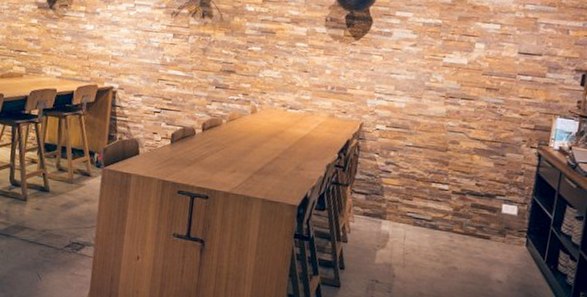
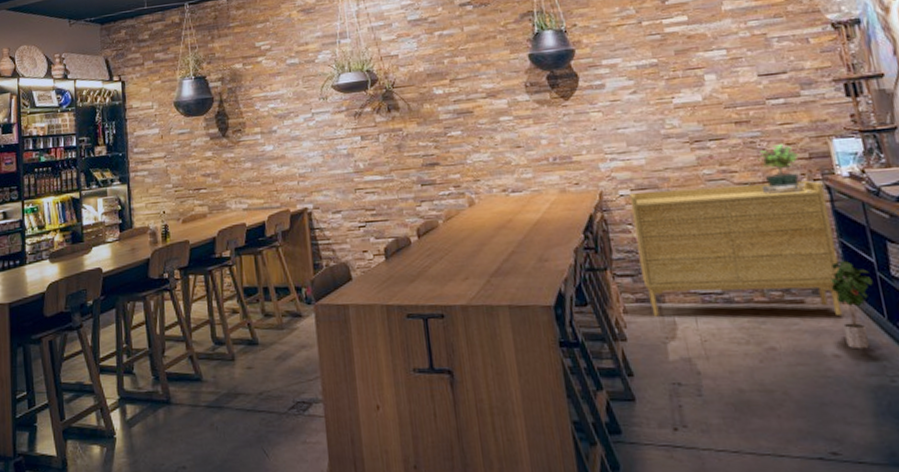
sideboard: none [373,128,537,253] -> present [629,180,843,317]
potted plant: none [489,113,528,156] -> present [758,144,811,195]
potted plant: none [509,212,546,281] -> present [831,260,873,350]

